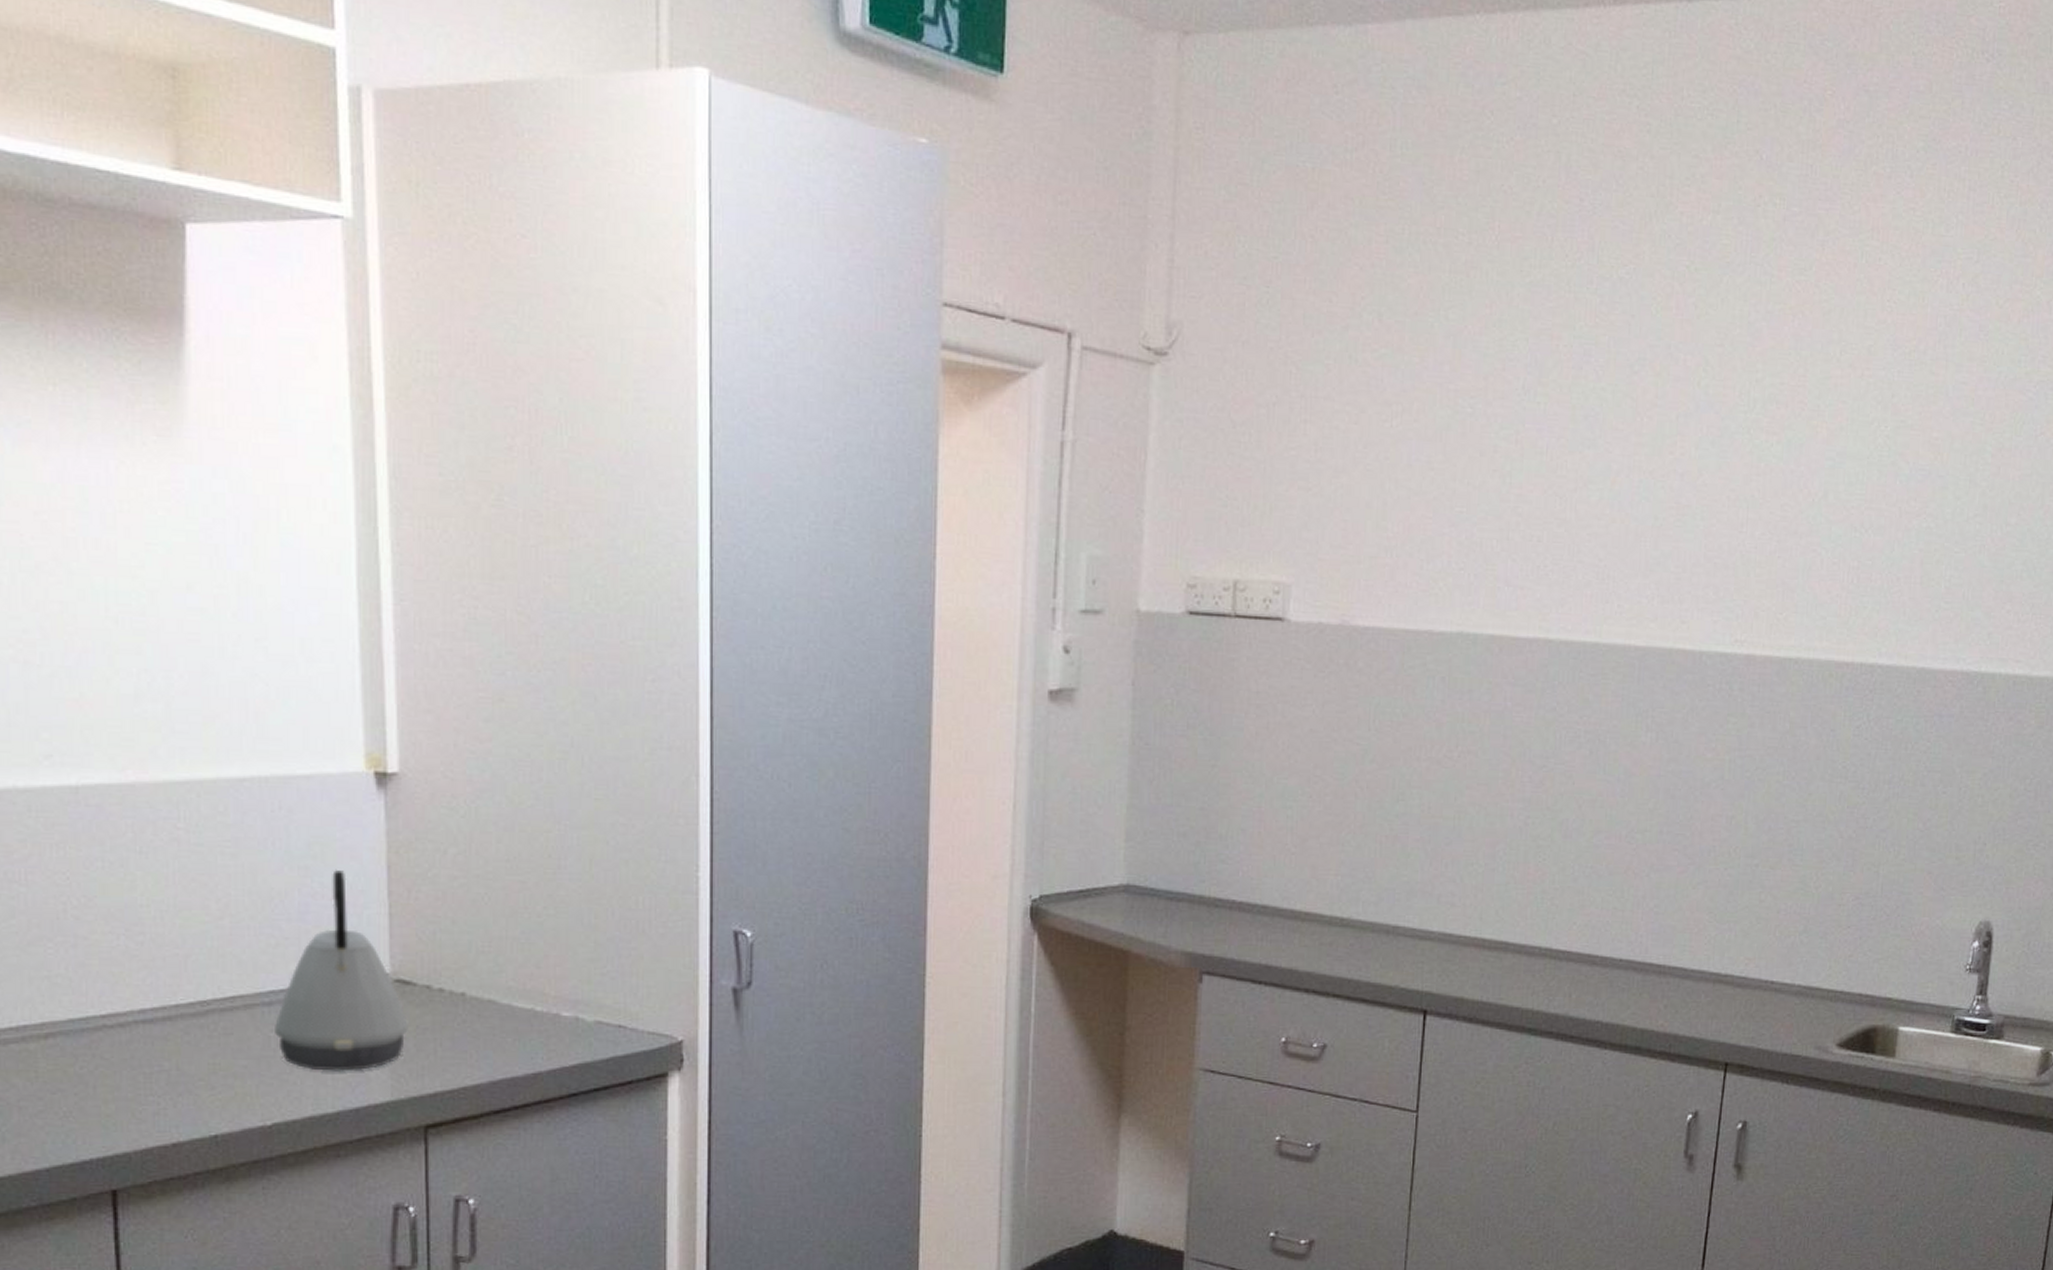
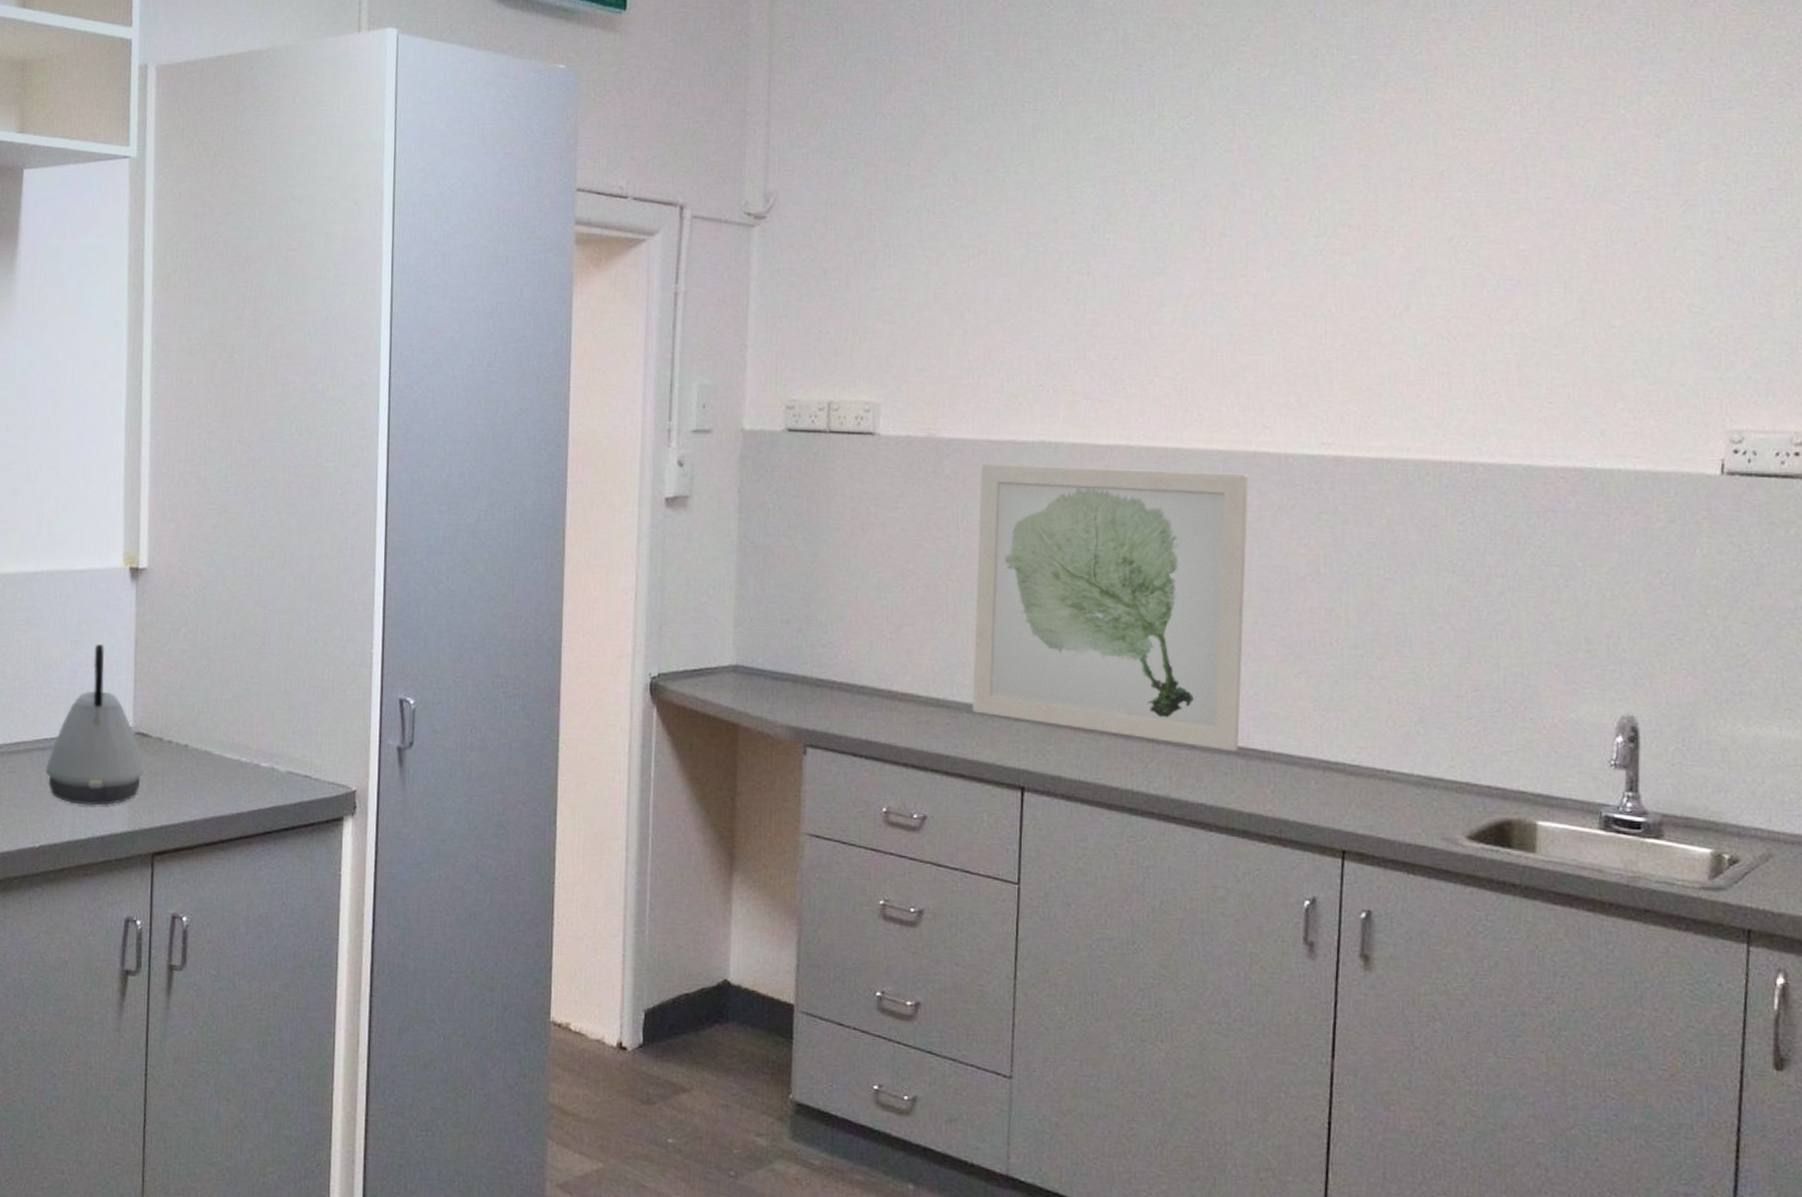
wall art: none [1378,657,1663,967] -> present [973,464,1248,752]

